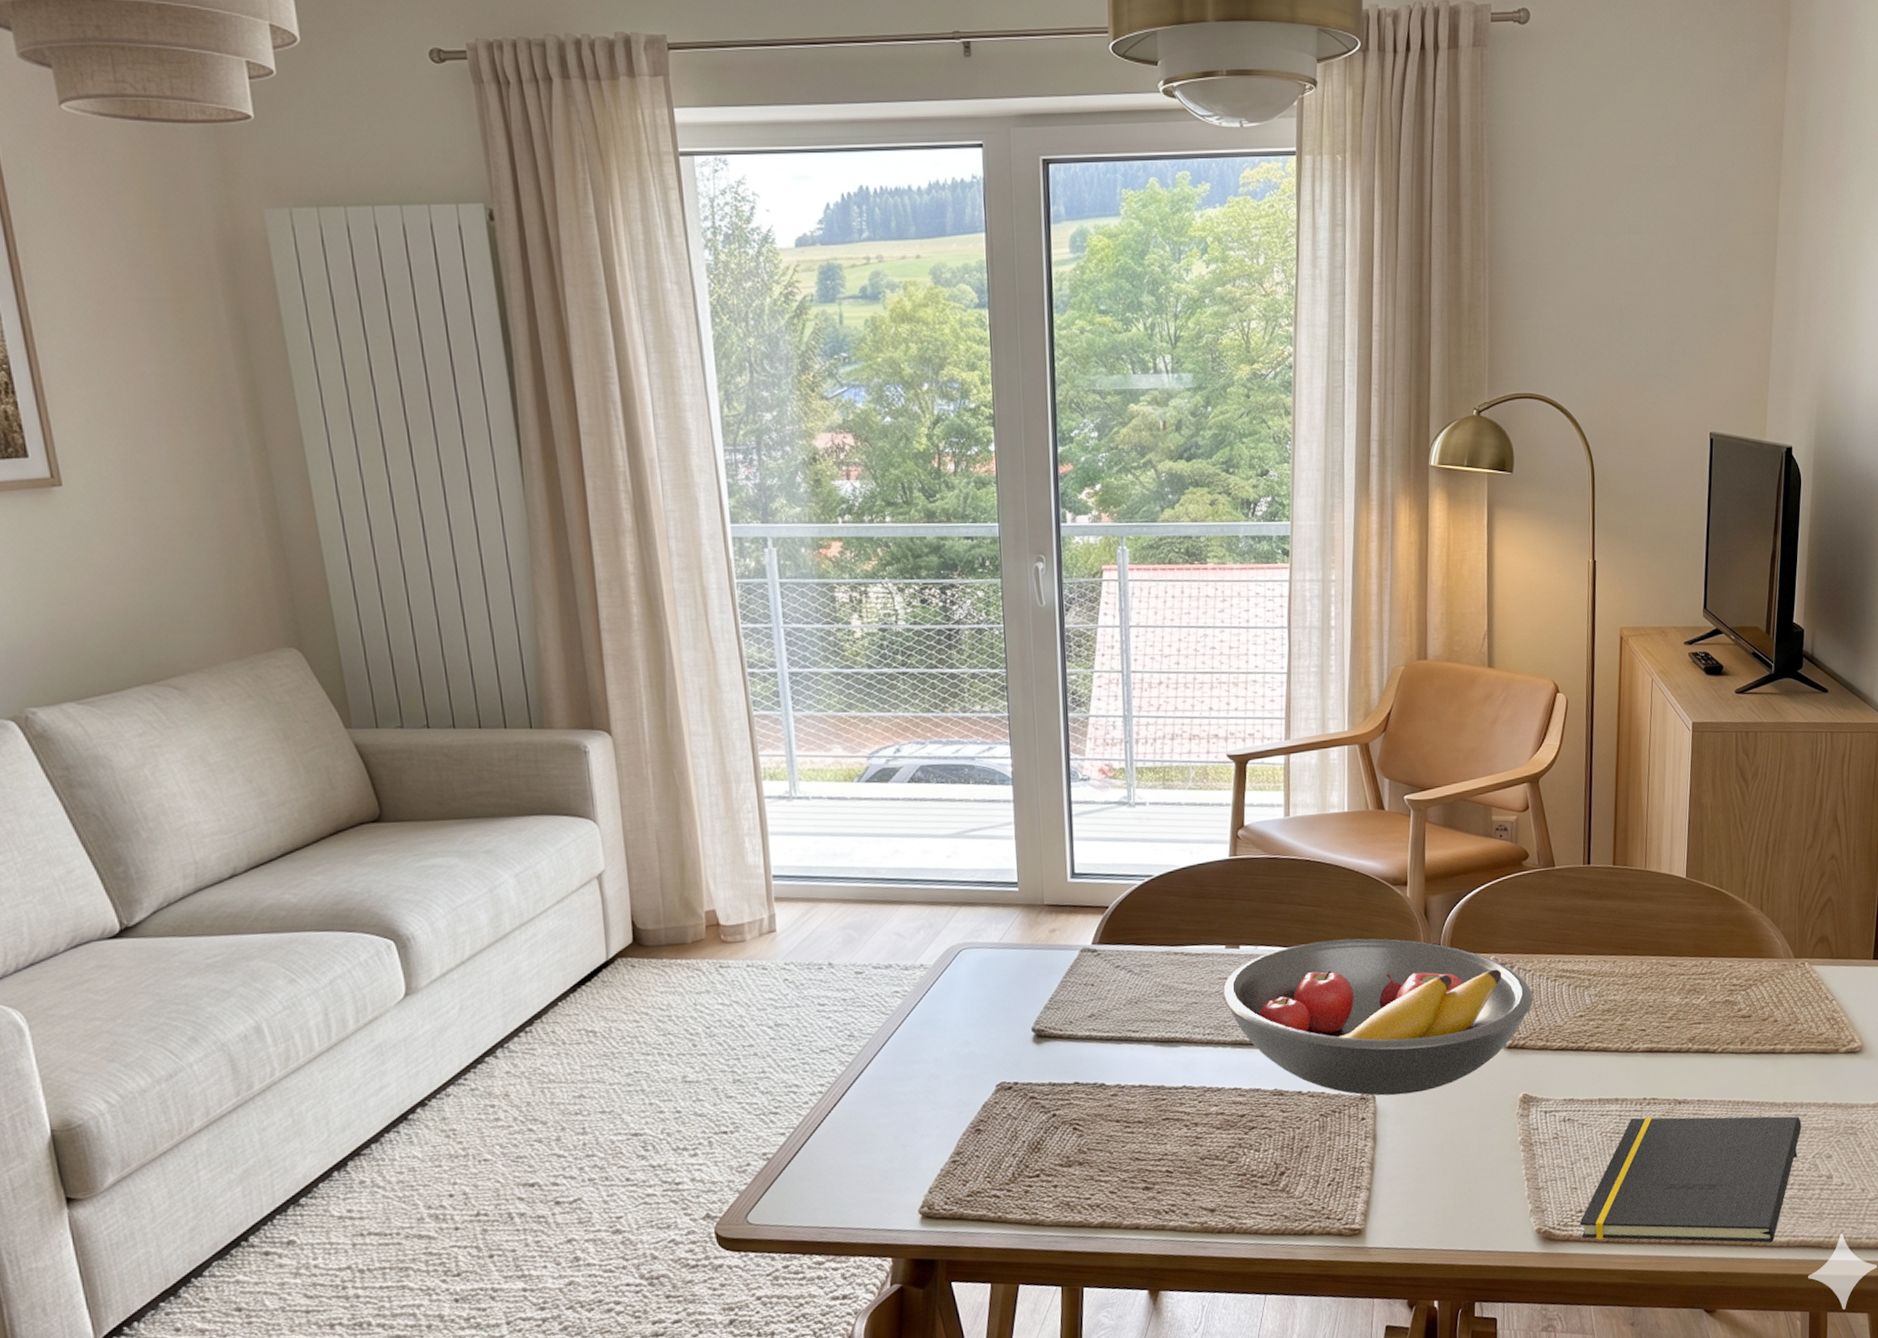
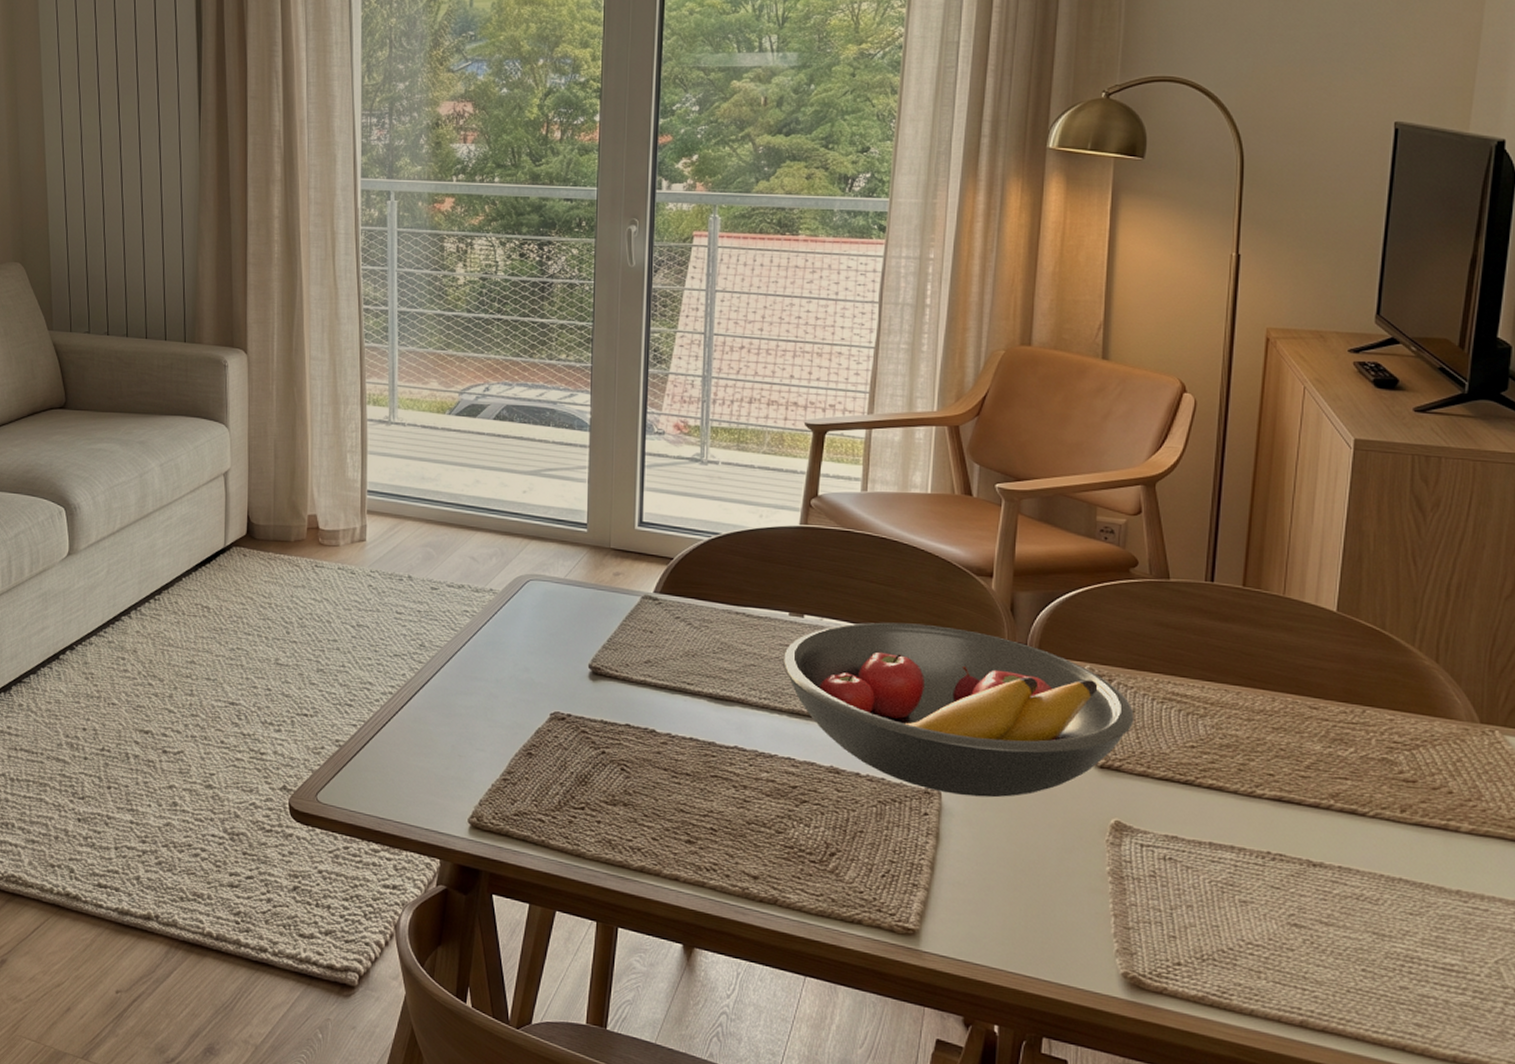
notepad: present [1579,1116,1802,1243] -> none [1177,871,1481,1053]

